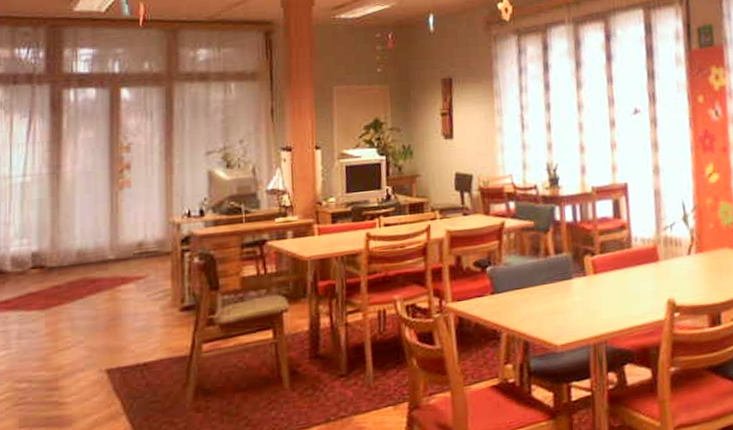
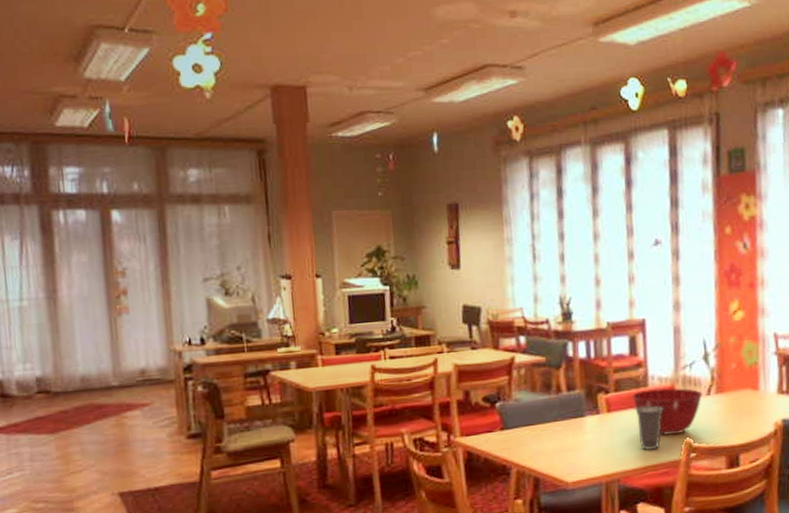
mixing bowl: none [616,248,684,296] -> present [631,388,703,435]
cup: none [619,266,648,311] -> present [634,405,664,450]

